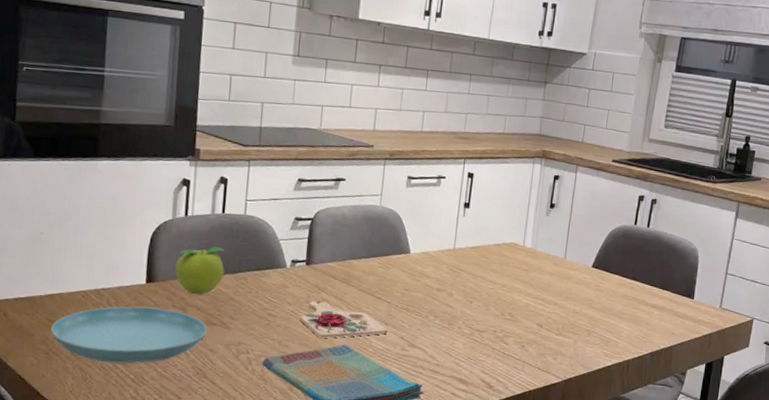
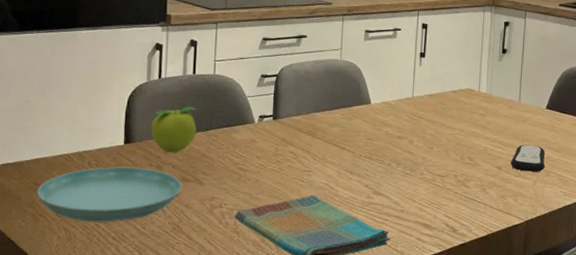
cutting board: present [299,300,388,338] -> none [269,153,353,189]
remote control: none [551,302,589,331] -> present [510,144,546,172]

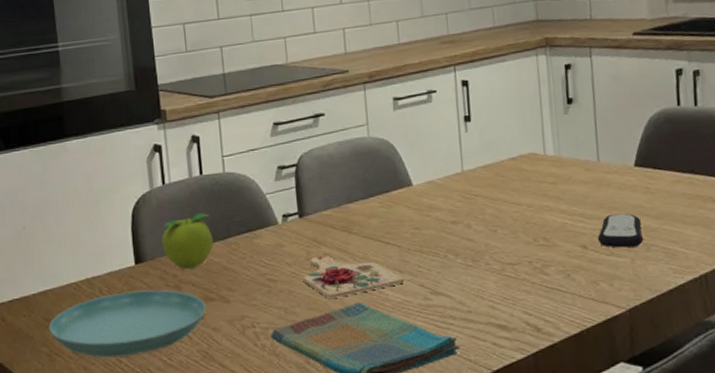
cutting board: none [269,153,353,189] -> present [302,255,404,298]

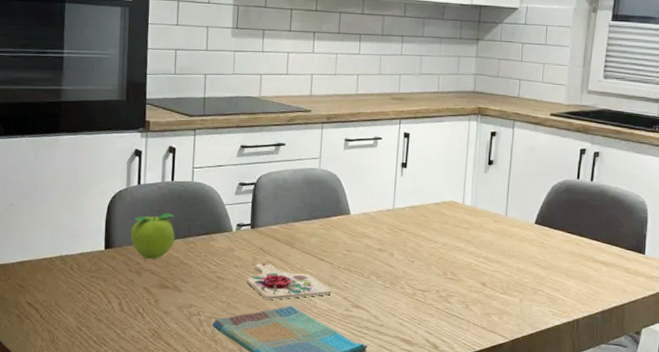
saucer: present [49,290,206,358] -> none [22,271,161,327]
remote control: present [597,213,643,248] -> none [495,260,534,290]

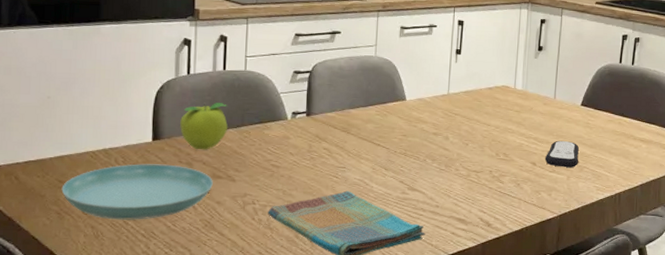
saucer: none [22,271,161,327] -> present [61,164,213,220]
cutting board: present [246,262,332,300] -> none [302,149,388,186]
remote control: none [495,260,534,290] -> present [544,140,580,167]

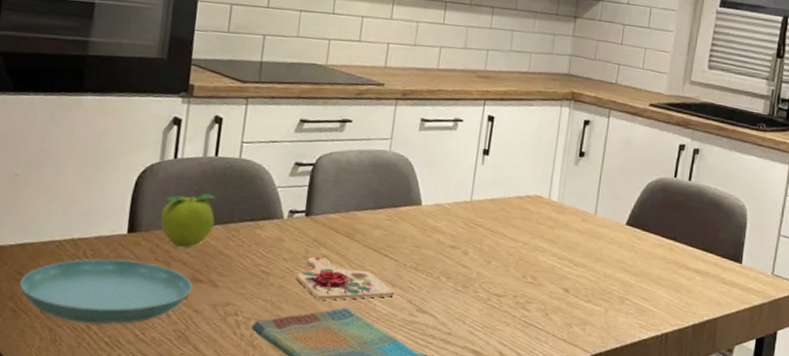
cutting board: none [302,149,388,186] -> present [295,256,395,300]
remote control: present [544,140,580,167] -> none [579,264,622,298]

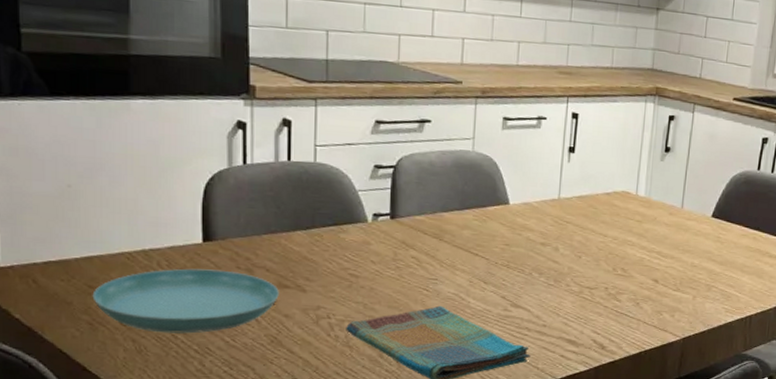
fruit: present [160,192,216,248] -> none [236,198,295,255]
cutting board: present [295,256,395,300] -> none [386,258,488,300]

